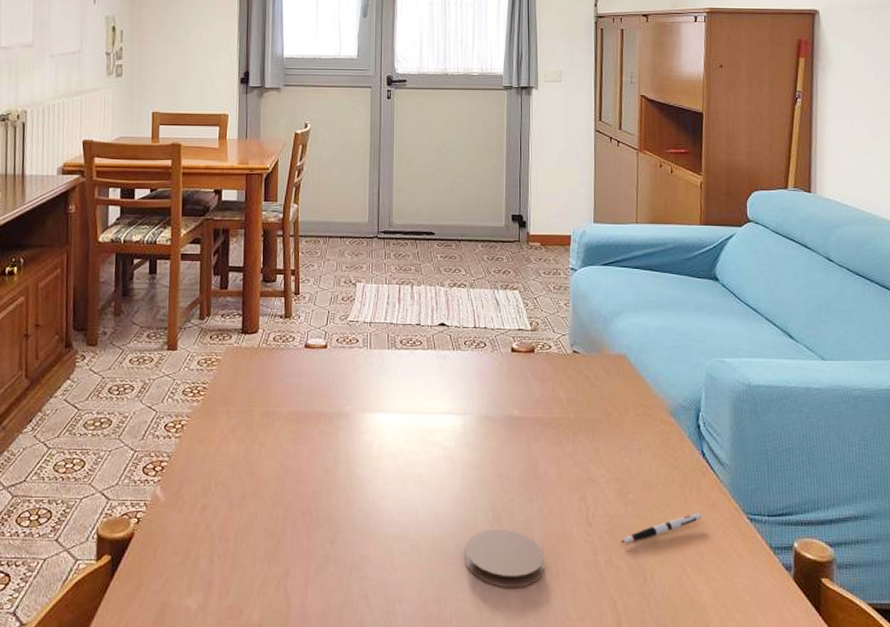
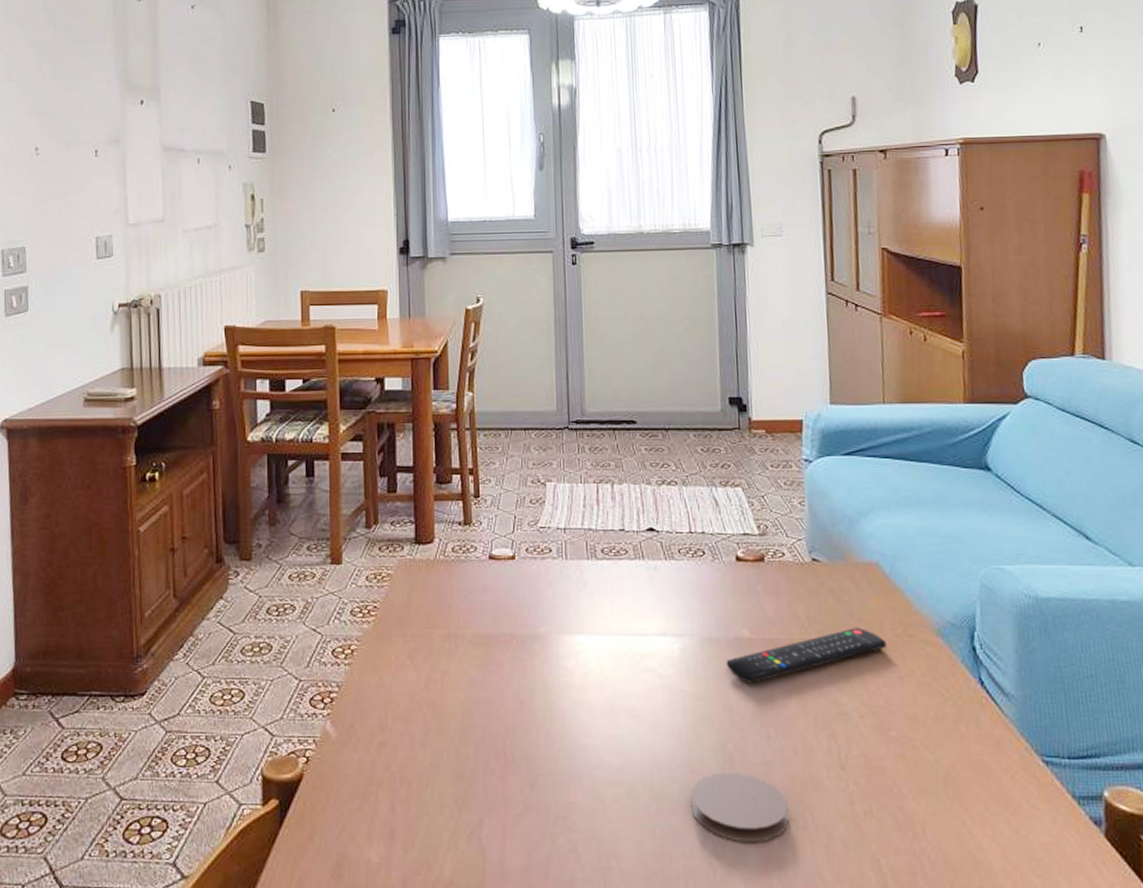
remote control: none [499,409,630,455] -> present [726,628,887,684]
pen: present [620,513,703,543] -> none [882,754,984,790]

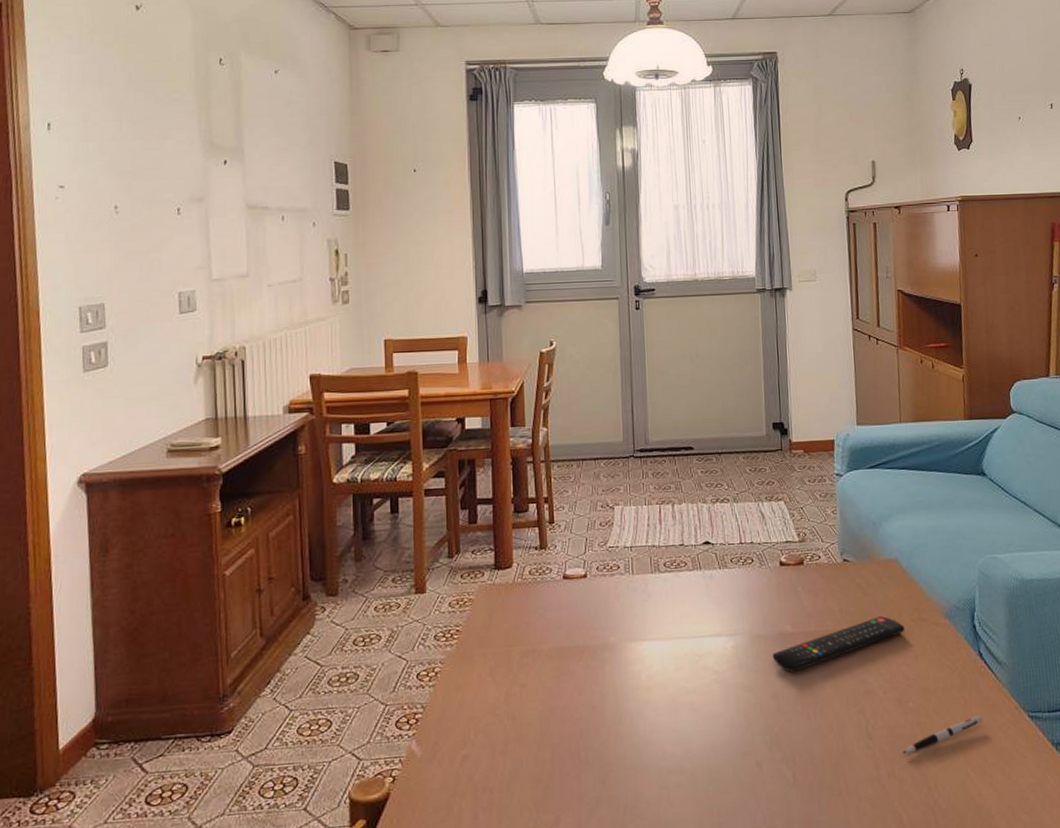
coaster: present [690,772,789,843] -> none [743,751,826,812]
pen: none [882,754,984,790] -> present [902,715,983,754]

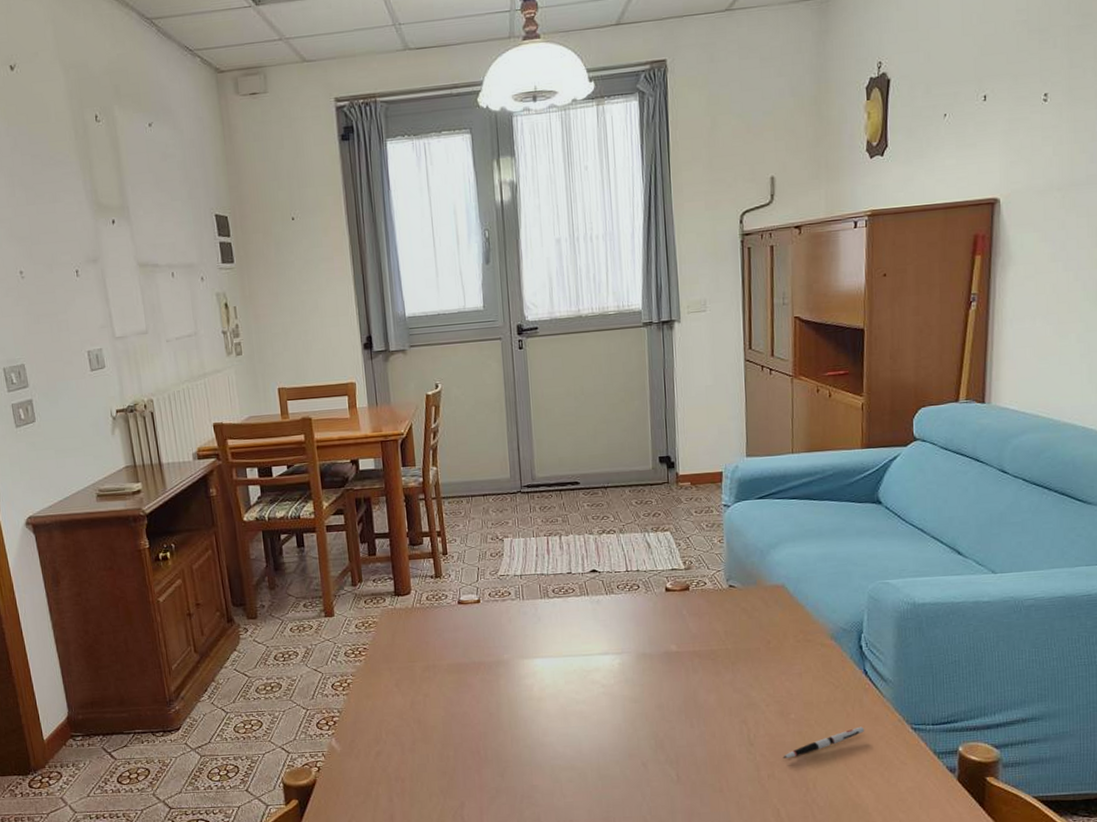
remote control: present [772,616,905,672] -> none [657,637,789,687]

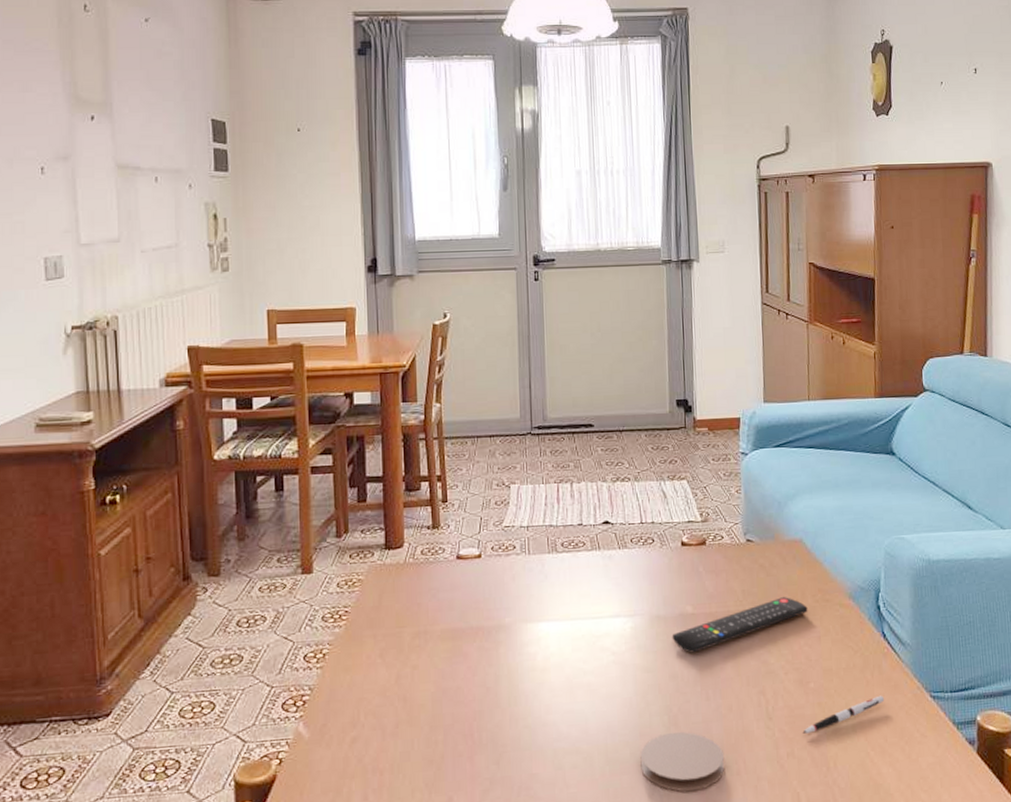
coaster: none [629,753,708,804] -> present [640,731,725,791]
remote control: none [657,637,789,687] -> present [672,597,808,653]

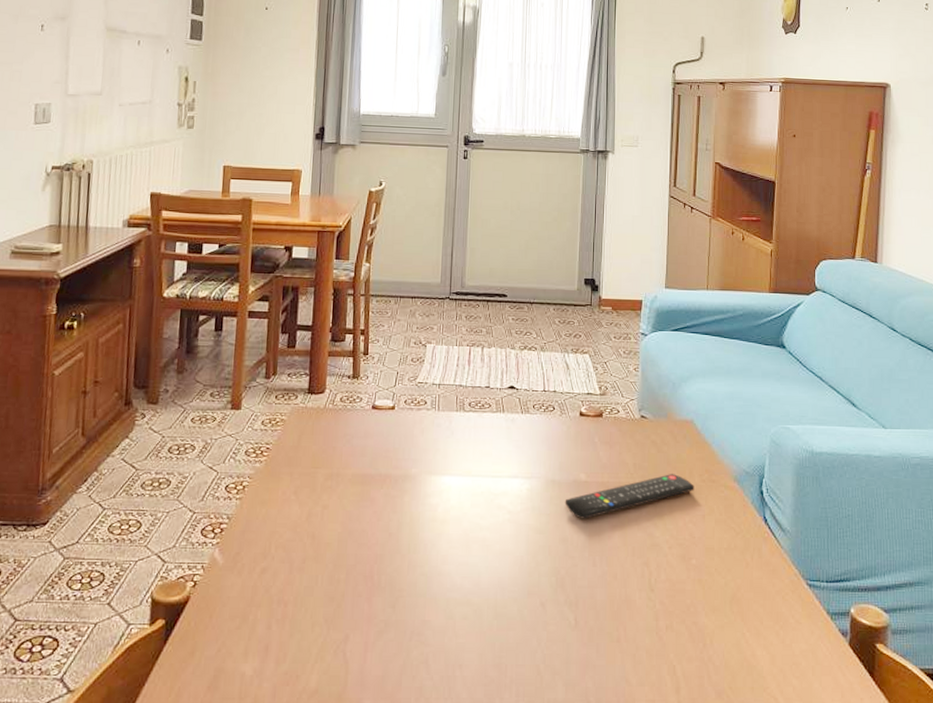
coaster: present [640,731,725,791] -> none [527,594,606,654]
pen: present [802,695,885,734] -> none [682,578,763,608]

